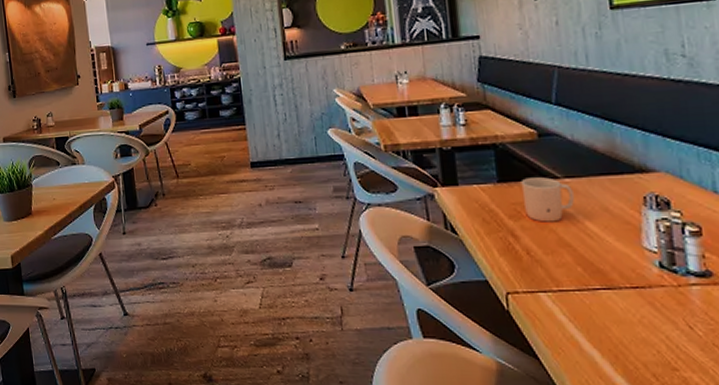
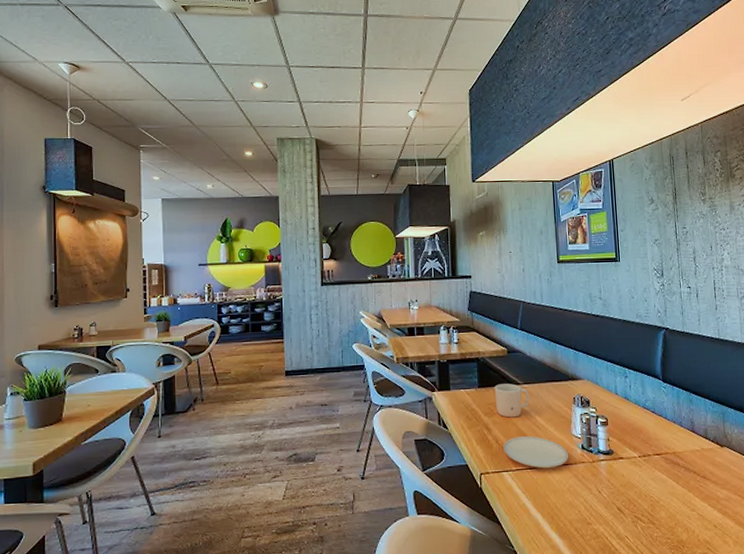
plate: none [537,247,640,292] -> present [503,436,569,469]

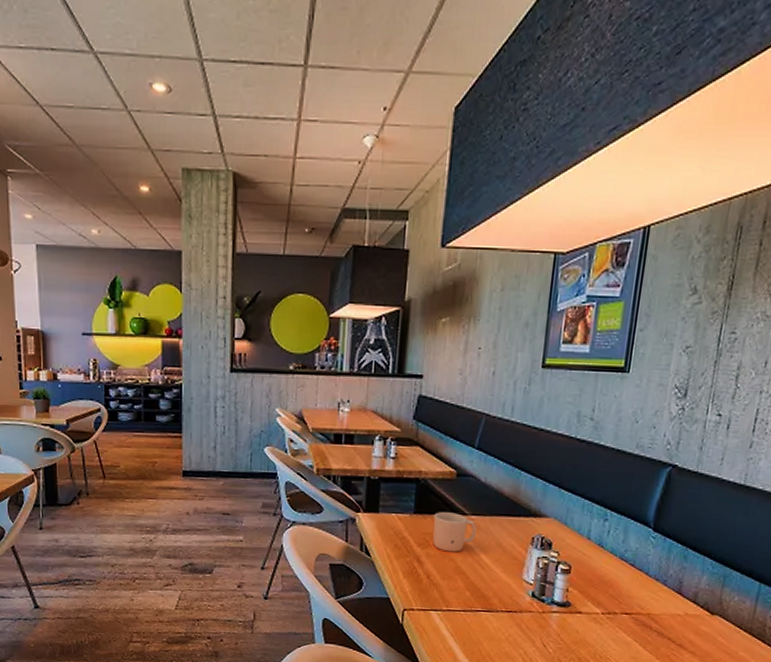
plate: present [503,436,569,469] -> none [435,574,515,614]

